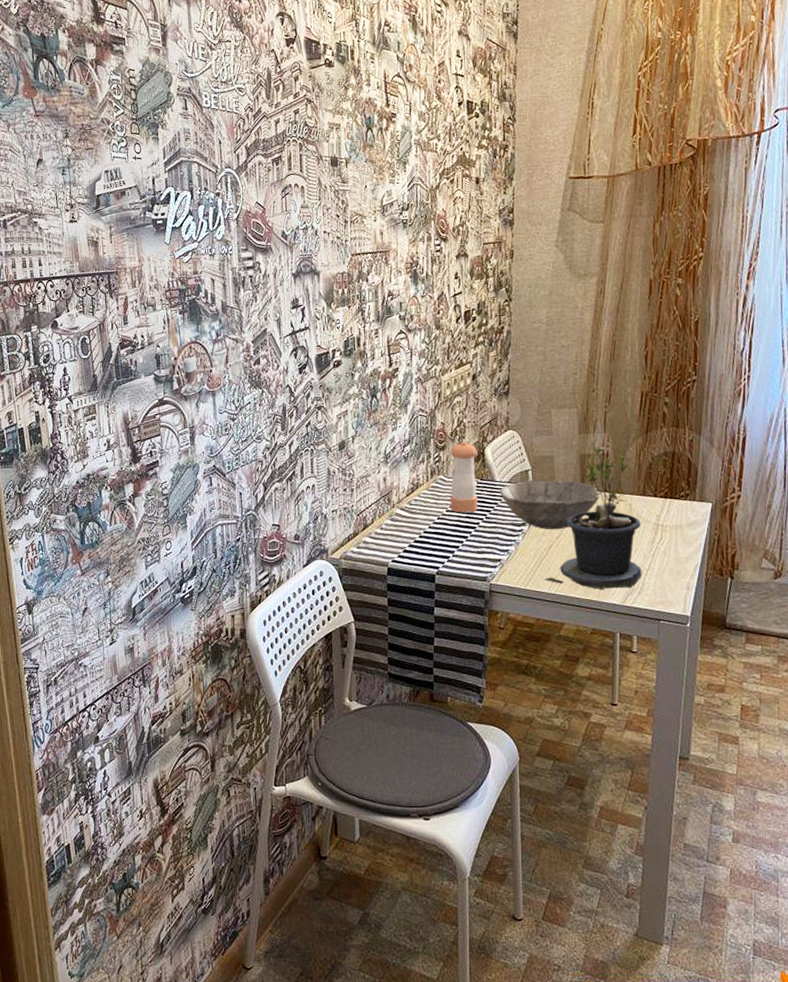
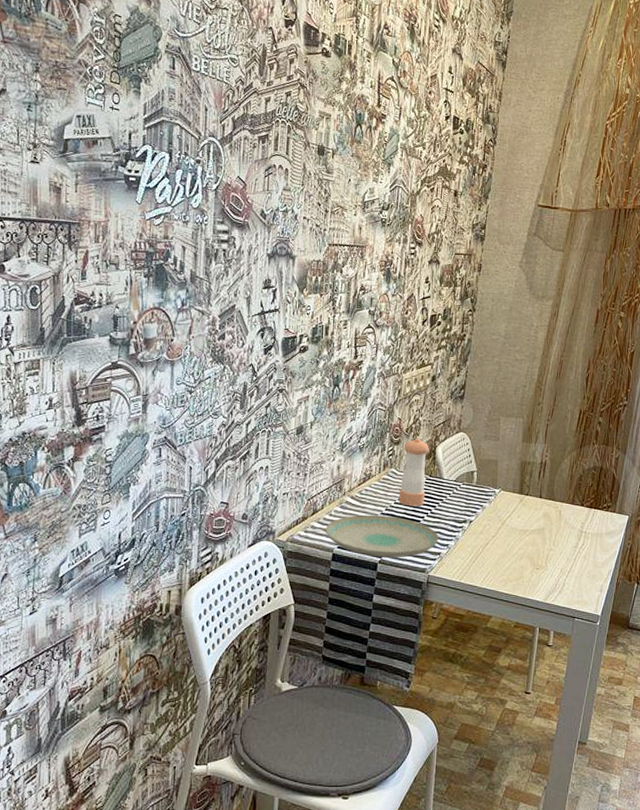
plate: none [378,524,498,569] -> present [325,514,439,558]
bowl: present [500,480,601,530] -> none [446,481,536,529]
potted plant: present [544,444,642,589] -> none [478,454,568,587]

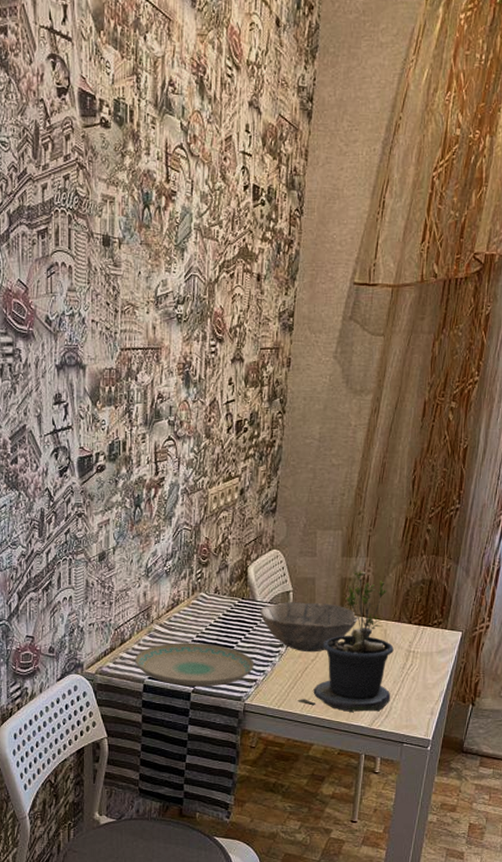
pepper shaker: present [398,438,429,507] -> none [209,558,240,632]
bowl: none [446,481,536,529] -> present [260,602,358,653]
potted plant: none [478,454,568,587] -> present [298,568,394,712]

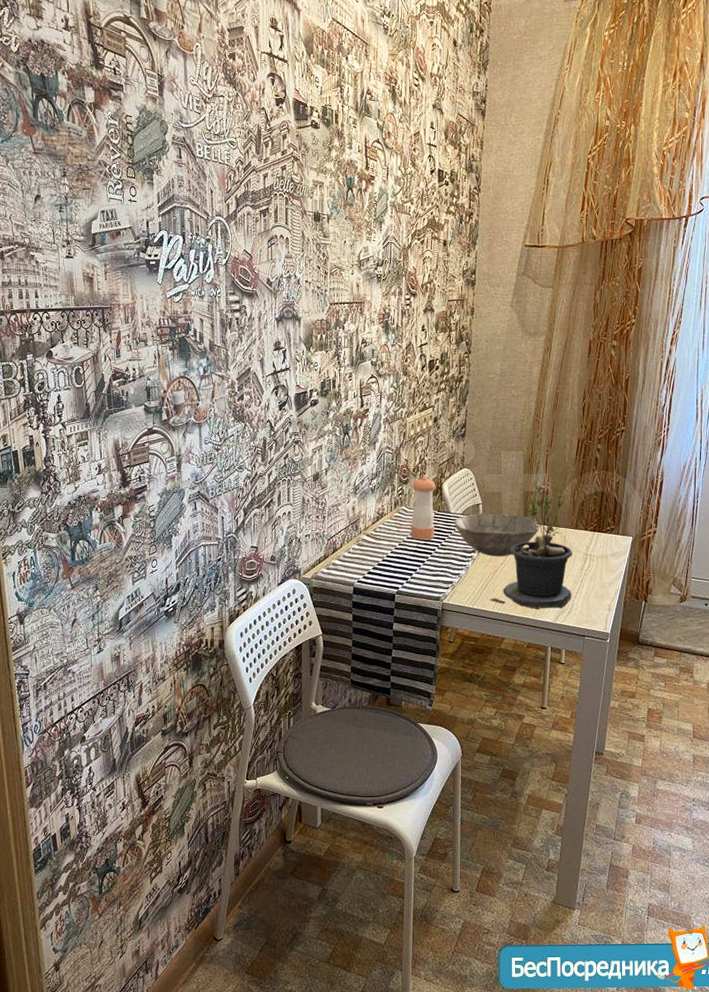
plate: present [135,643,254,687] -> none [346,550,450,589]
pepper shaker: none [209,558,240,632] -> present [410,476,436,540]

